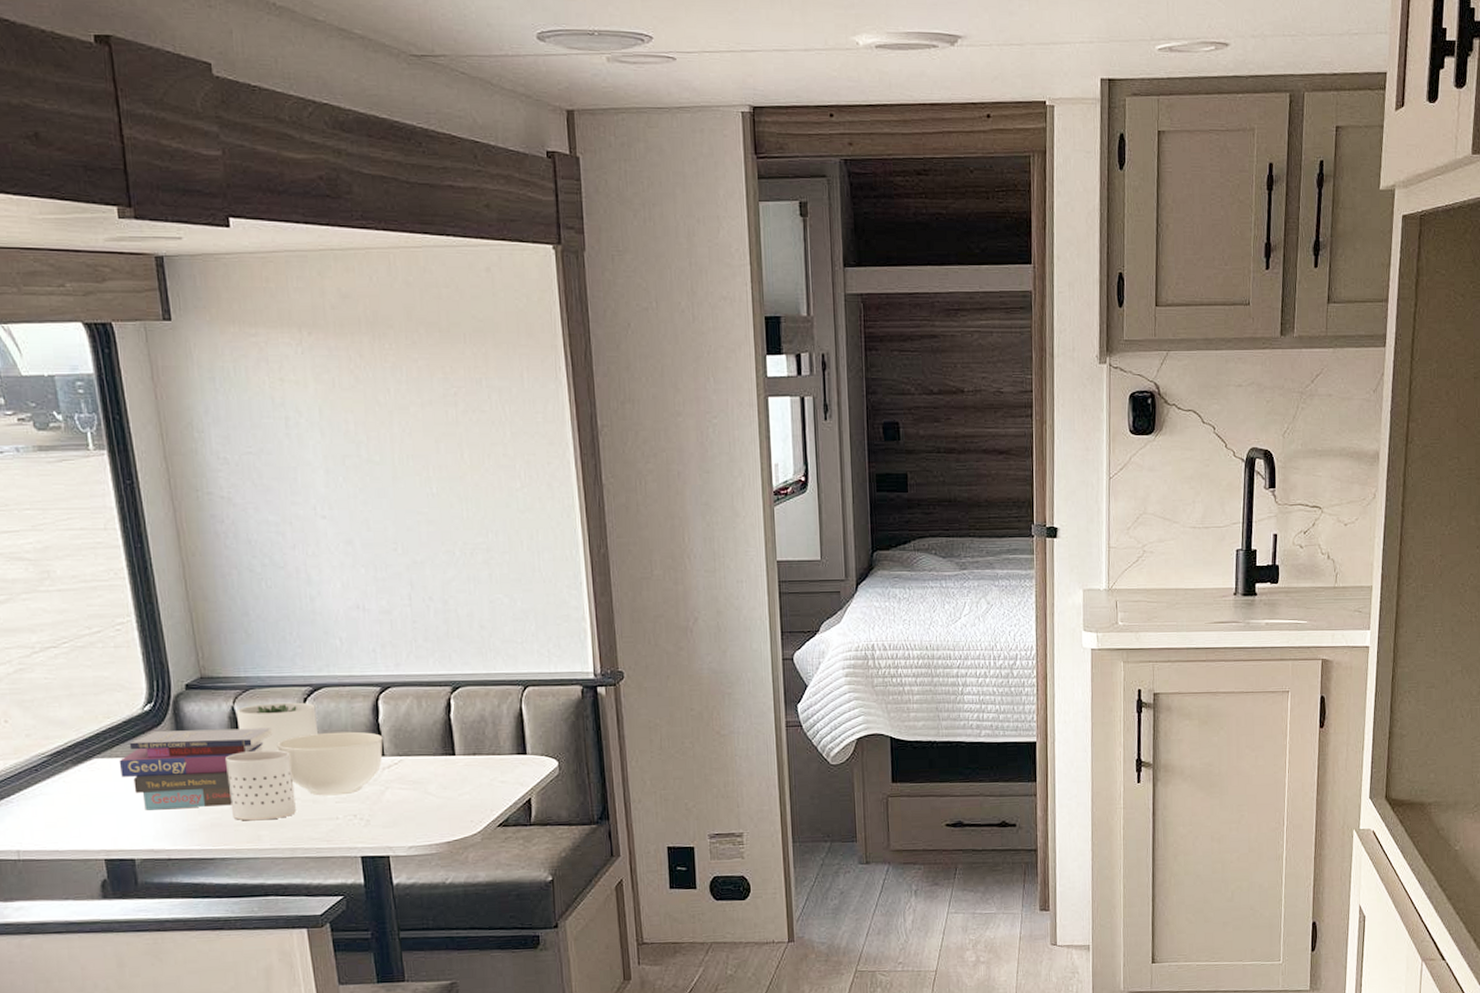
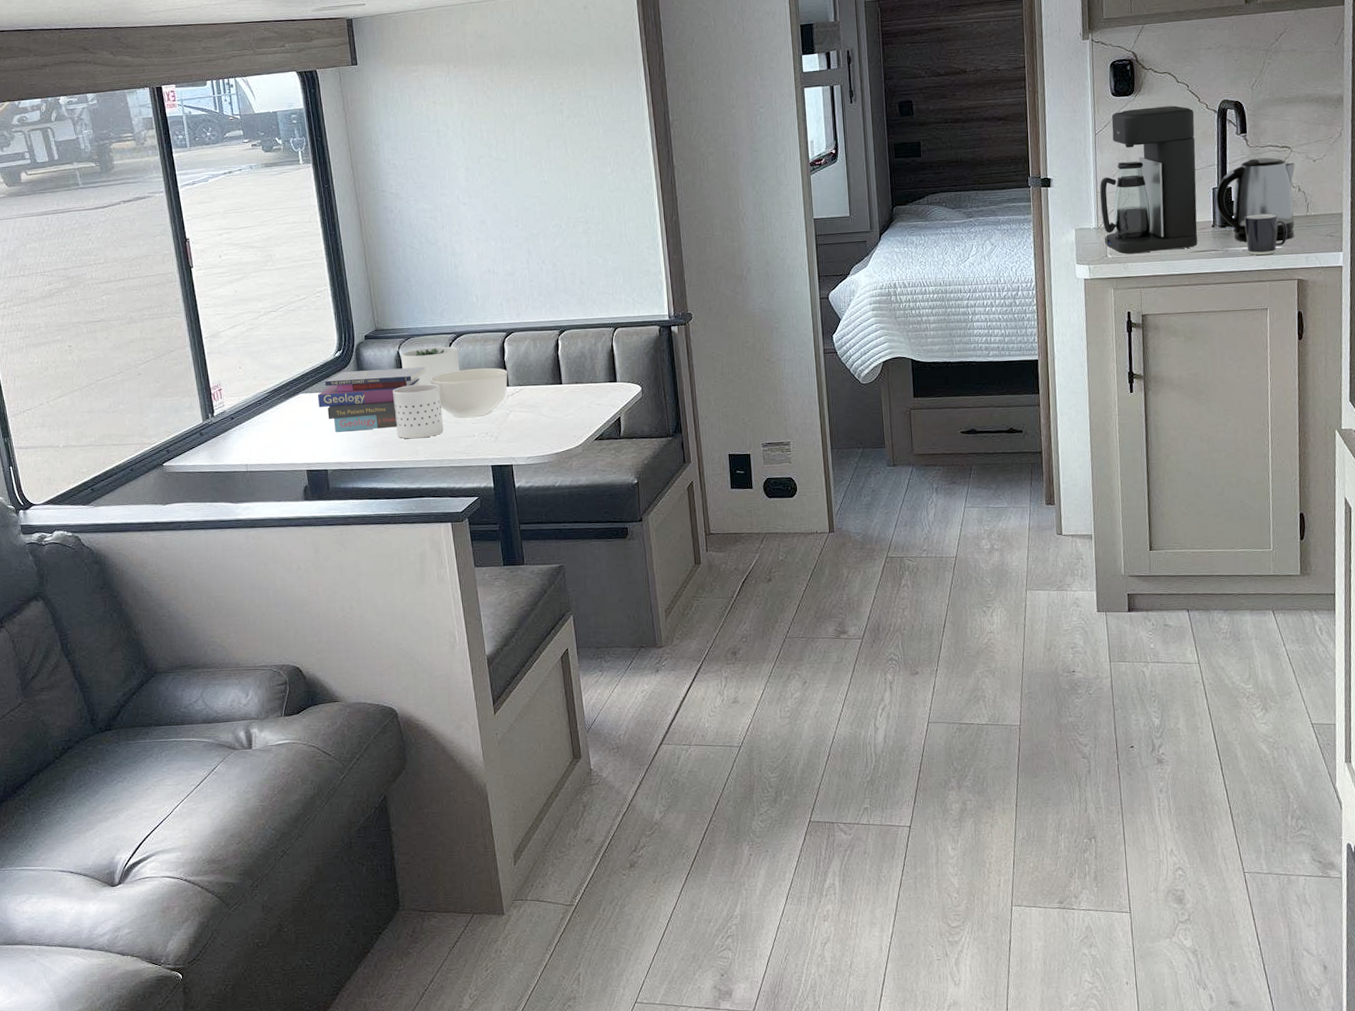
coffee maker: none [1112,450,1220,622] -> present [1099,105,1198,254]
kettle: none [1239,518,1325,615] -> present [1215,157,1295,242]
mug: none [1269,582,1314,630] -> present [1244,213,1288,256]

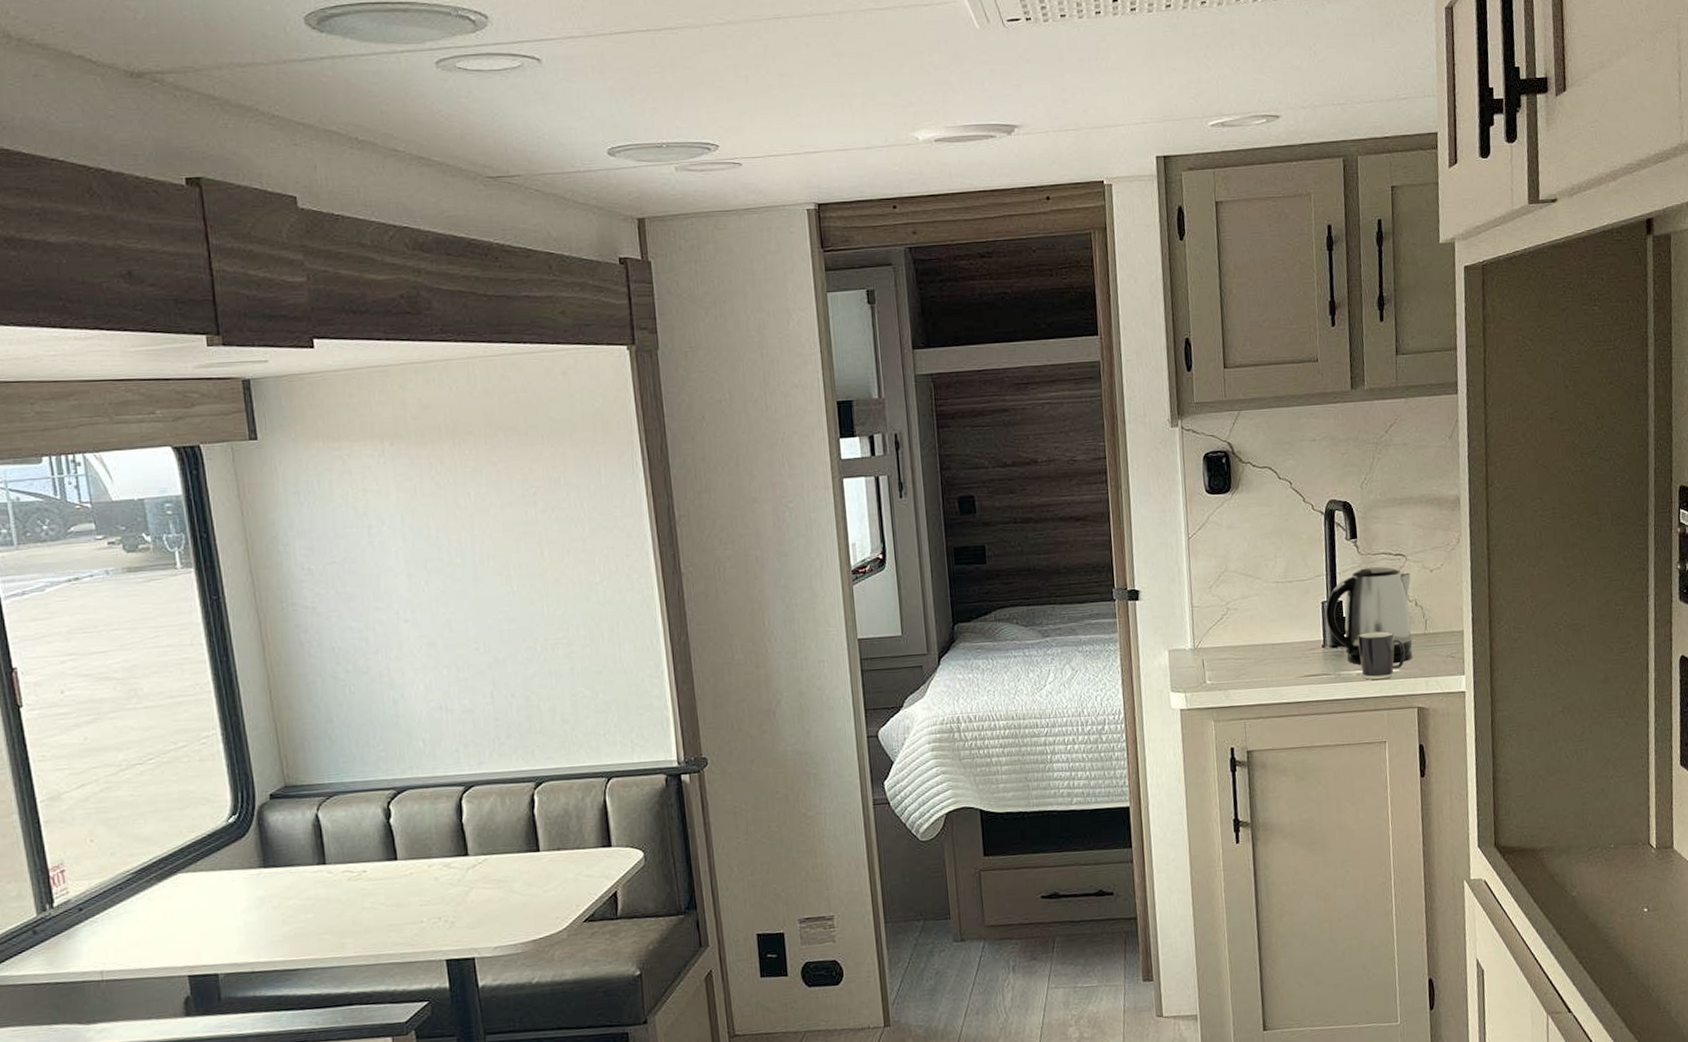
books: present [317,366,427,432] -> none [203,833,357,924]
mug: present [392,383,444,439] -> none [308,855,380,929]
planter: present [401,346,460,385] -> none [320,806,403,858]
bowl: present [430,367,508,419] -> none [360,832,467,900]
coffee maker: present [1099,105,1198,254] -> none [1195,506,1307,680]

